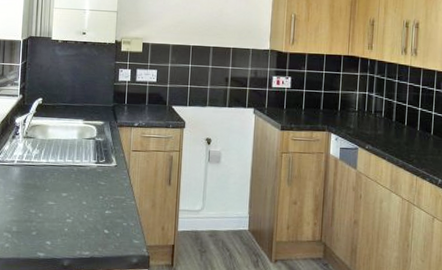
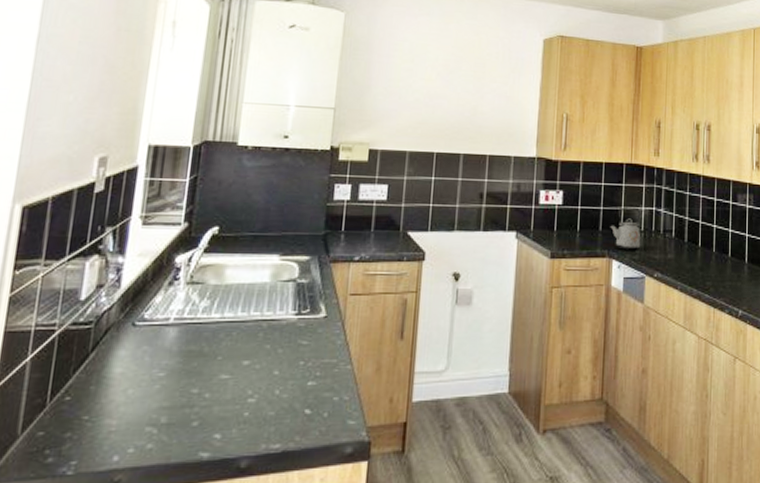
kettle: none [329,91,356,126] -> present [610,207,641,250]

